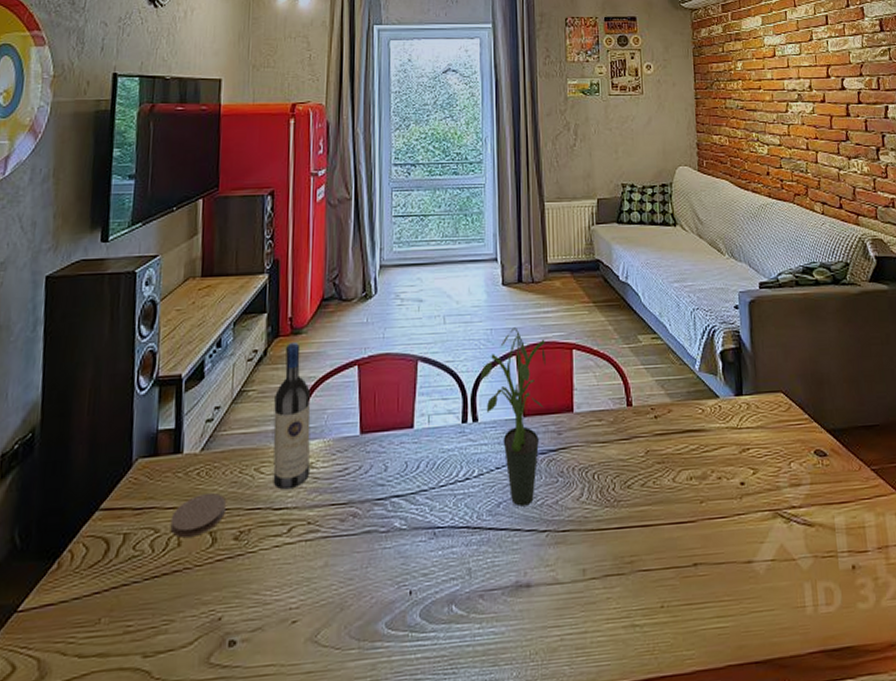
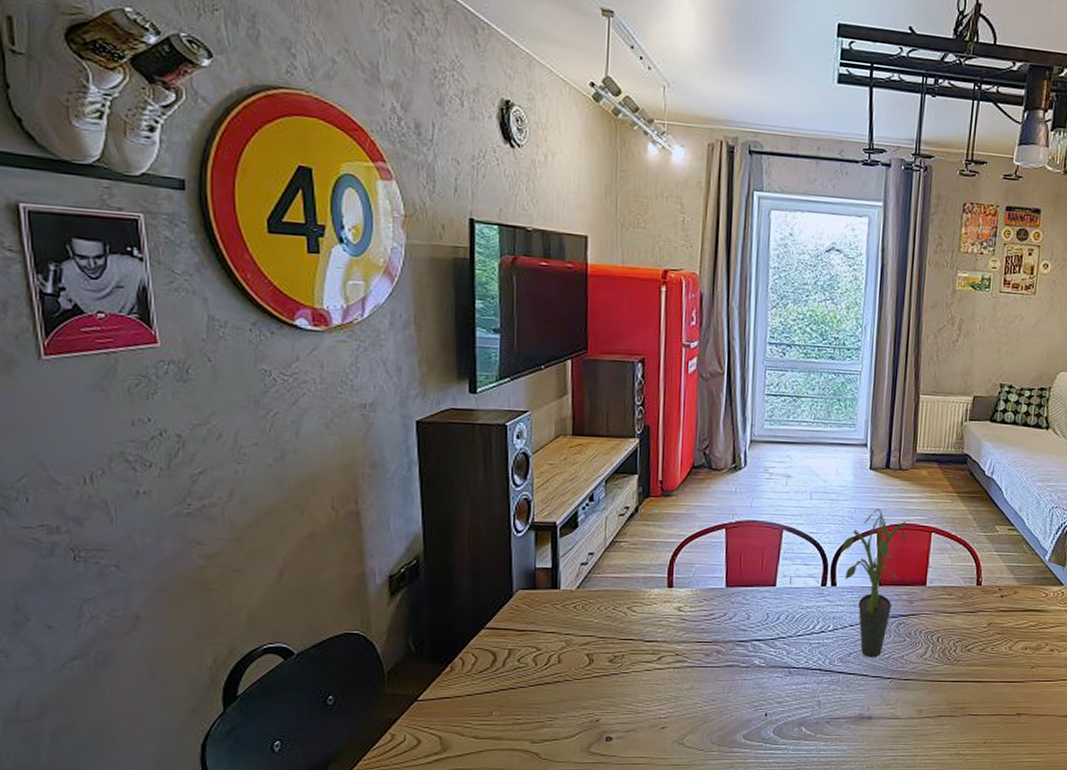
coaster: present [170,493,226,539] -> none [551,624,601,658]
wine bottle: present [273,341,311,490] -> none [644,502,680,627]

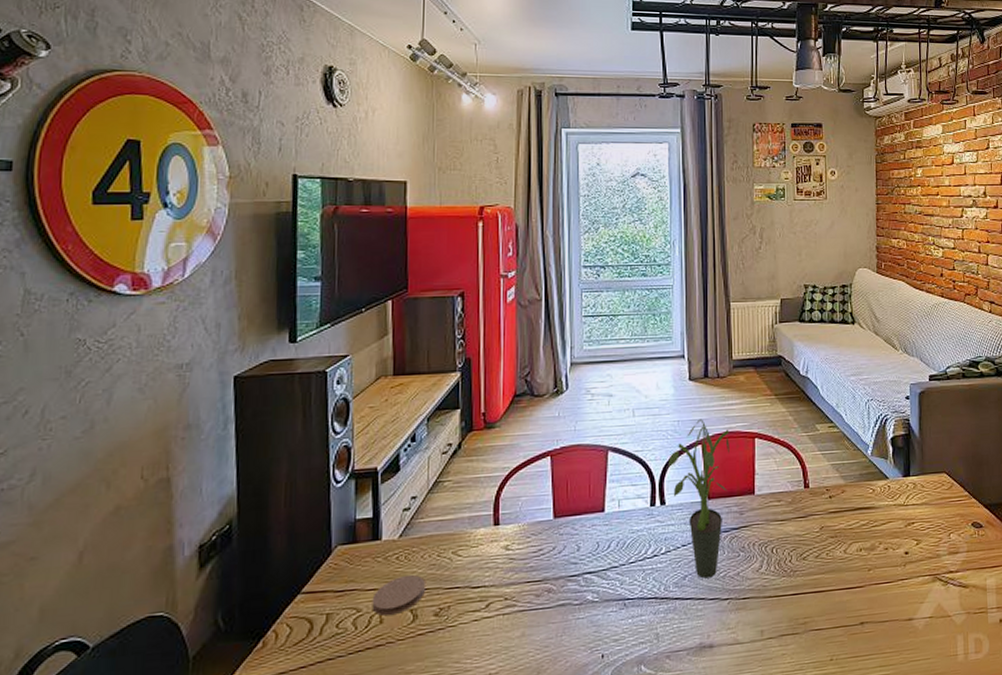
coaster: none [551,624,601,658] -> present [372,575,425,617]

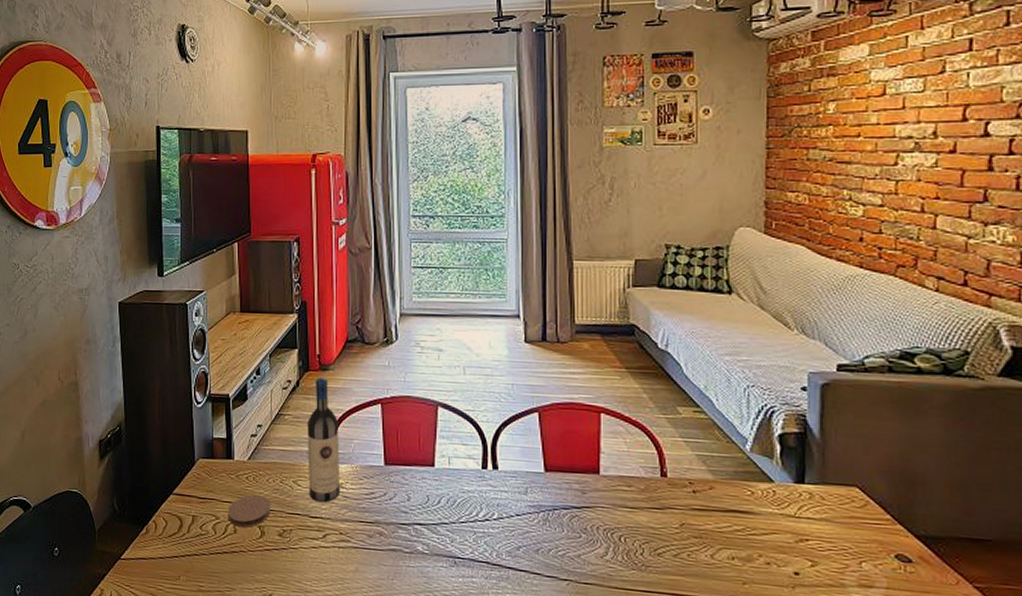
wine bottle: none [469,435,506,571] -> present [307,376,341,503]
potted plant: present [668,419,730,579] -> none [501,385,570,554]

